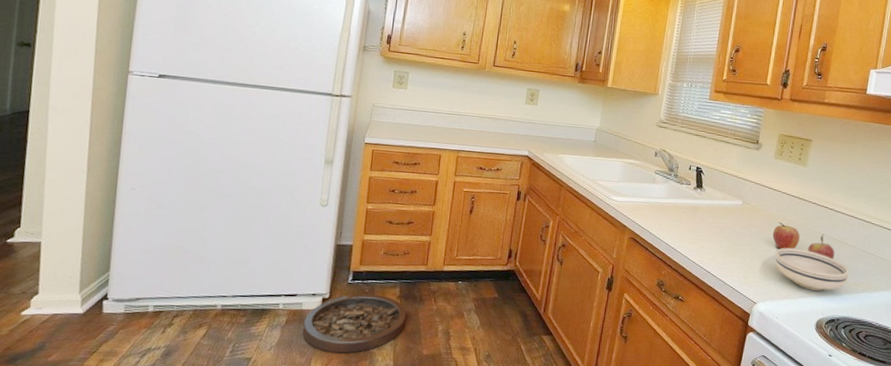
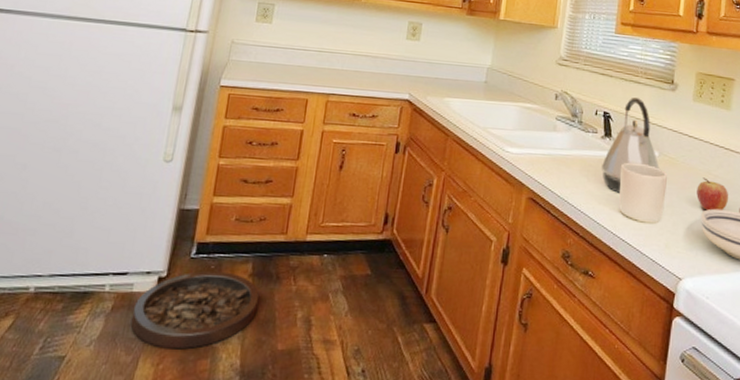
kettle: none [693,155,743,233] -> present [602,97,660,192]
mug: none [706,209,750,259] -> present [618,162,668,224]

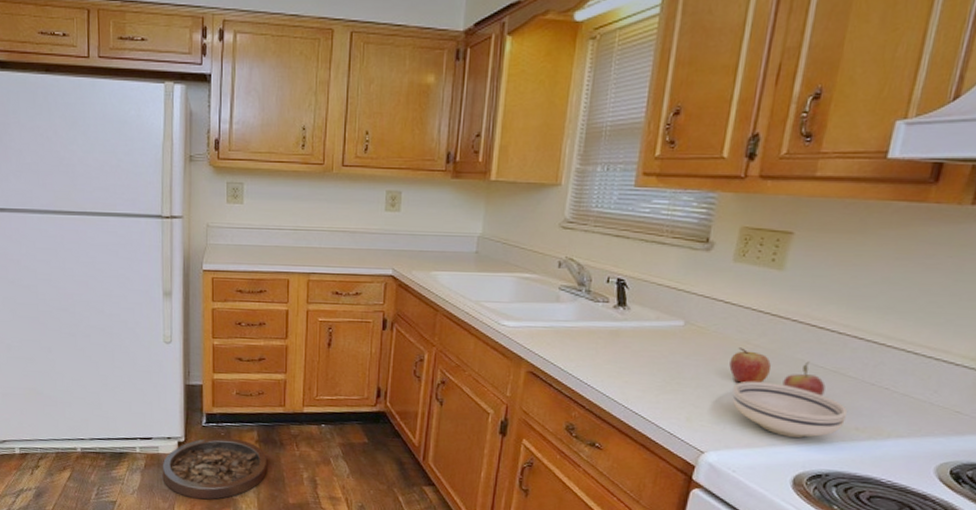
kettle: present [602,97,660,192] -> none [613,261,685,364]
mug: present [618,162,668,224] -> none [632,333,695,397]

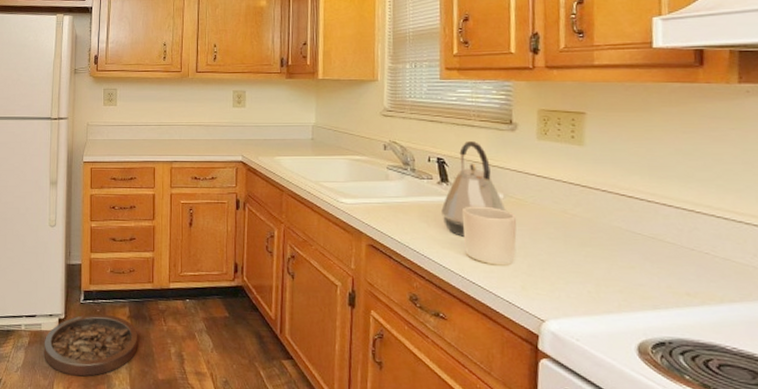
kettle: none [613,261,685,364] -> present [441,141,506,235]
mug: none [632,333,695,397] -> present [462,206,517,266]
fruit: present [729,347,772,383] -> none [552,217,593,251]
bowl: present [732,381,848,437] -> none [560,248,676,304]
fruit: present [782,361,826,396] -> none [606,229,648,262]

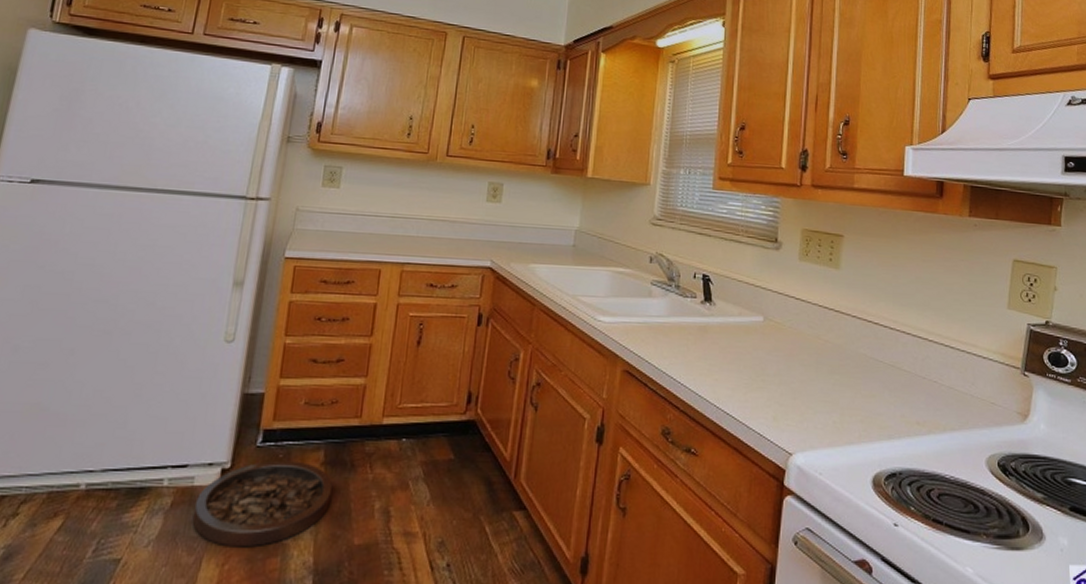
kettle: present [441,141,506,235] -> none [702,258,765,361]
mug: present [462,206,517,266] -> none [721,328,774,395]

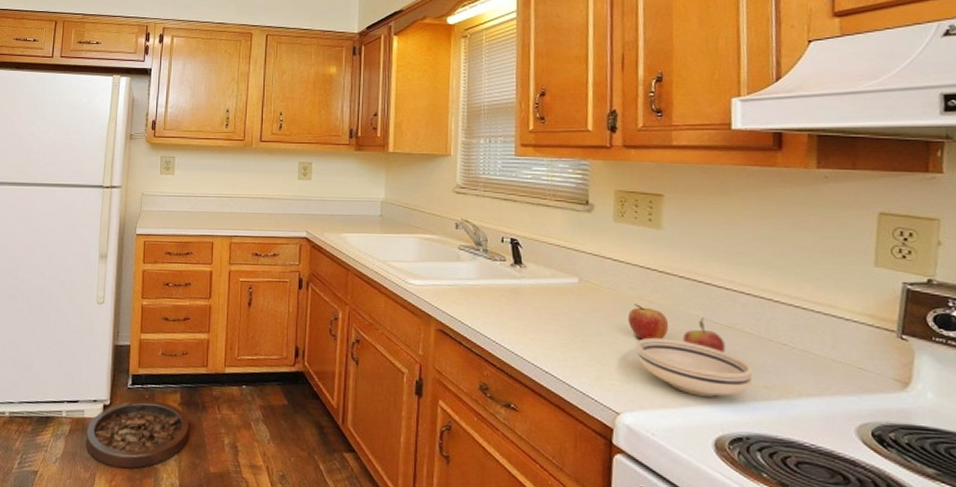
fruit: none [806,343,841,379] -> present [628,304,669,340]
bowl: none [811,376,909,434] -> present [636,337,753,397]
fruit: none [852,356,887,391] -> present [683,317,726,353]

